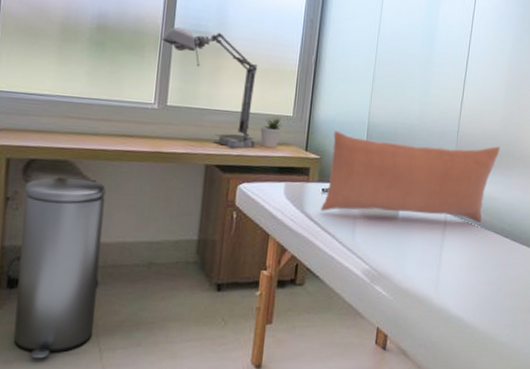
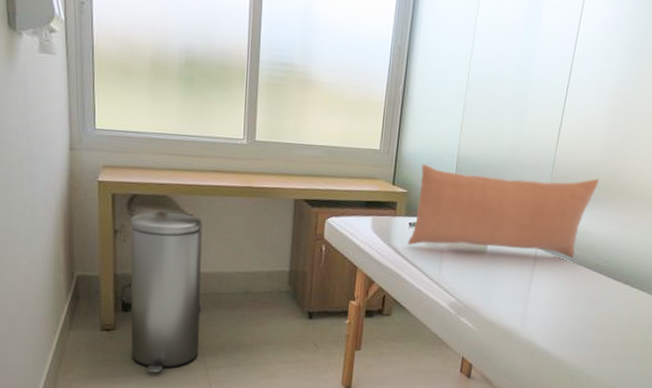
desk lamp: present [162,26,262,149] -> none [248,59,349,184]
potted plant: present [260,116,282,149] -> none [347,149,369,183]

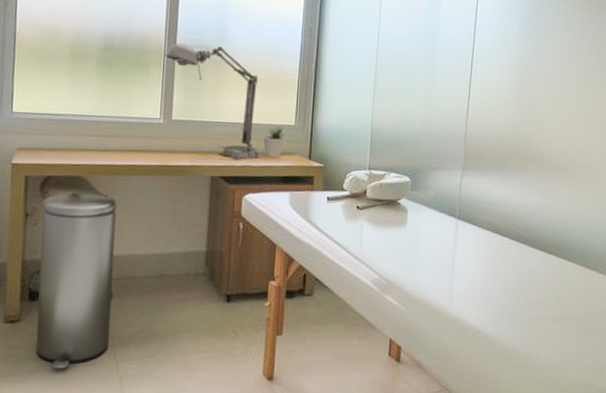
desk lamp: none [248,59,349,184] -> present [165,42,266,160]
potted plant: none [347,149,369,183] -> present [263,125,285,158]
pillow: present [408,163,599,258] -> none [327,138,511,228]

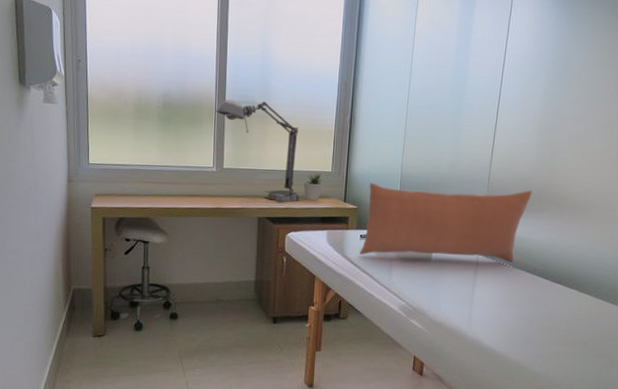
pedal bin: present [35,192,117,369] -> none [117,231,179,374]
pillow: none [327,138,511,228] -> present [360,182,532,263]

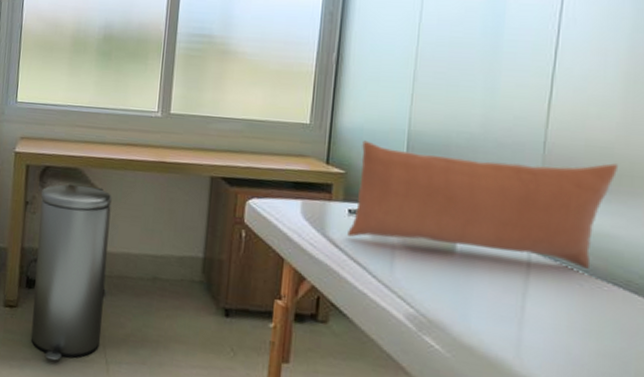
pedal bin: none [117,231,179,374] -> present [31,184,112,361]
desk lamp: present [216,99,306,203] -> none [165,31,274,161]
potted plant: present [303,172,322,201] -> none [271,123,297,161]

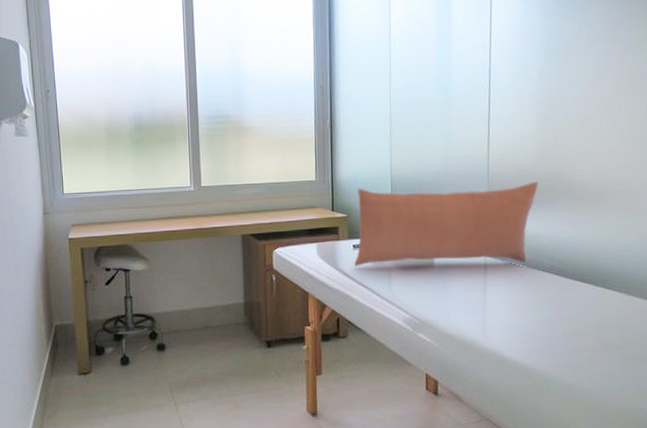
pedal bin: present [31,184,112,361] -> none [97,258,168,412]

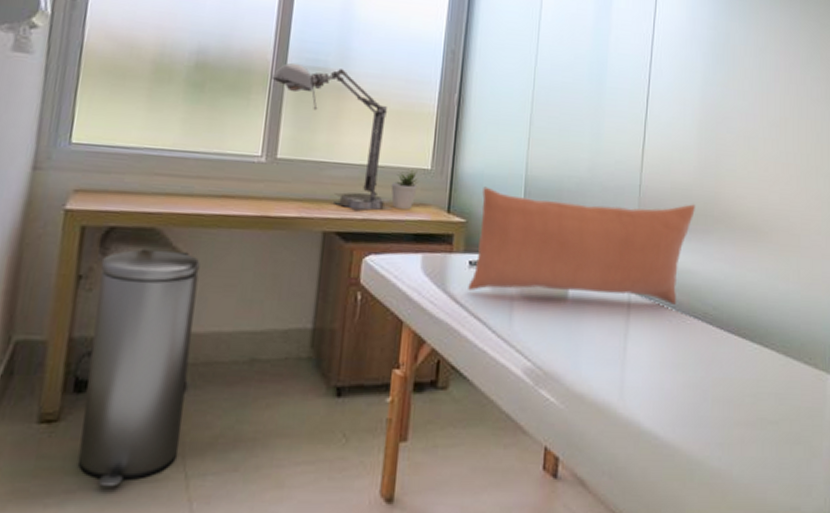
pedal bin: none [97,258,168,412] -> present [78,248,201,487]
desk lamp: none [189,114,291,218] -> present [272,62,394,212]
potted plant: none [286,182,307,213] -> present [391,169,418,211]

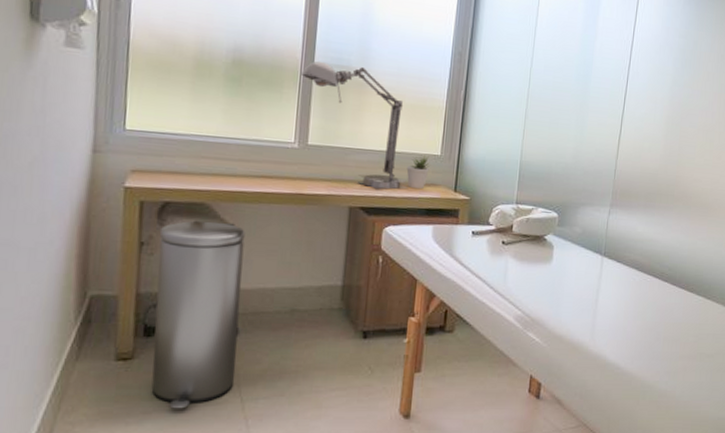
pillow: present [468,186,695,305] -> none [471,170,659,266]

